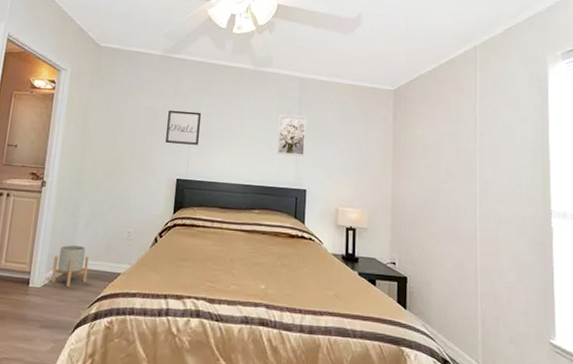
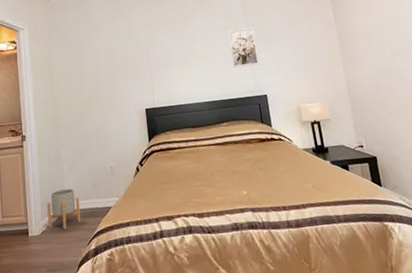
wall art: present [166,110,201,145] -> none [126,43,159,77]

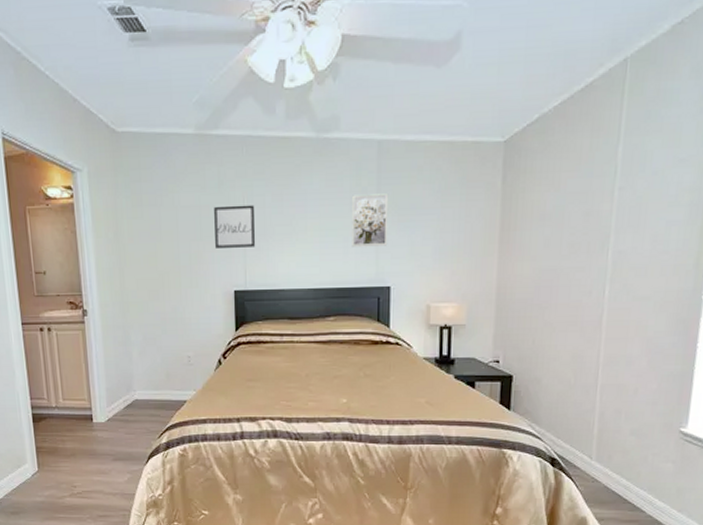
planter: present [47,189,82,229] -> none [113,376,152,419]
wall art: none [126,43,159,77] -> present [214,205,255,248]

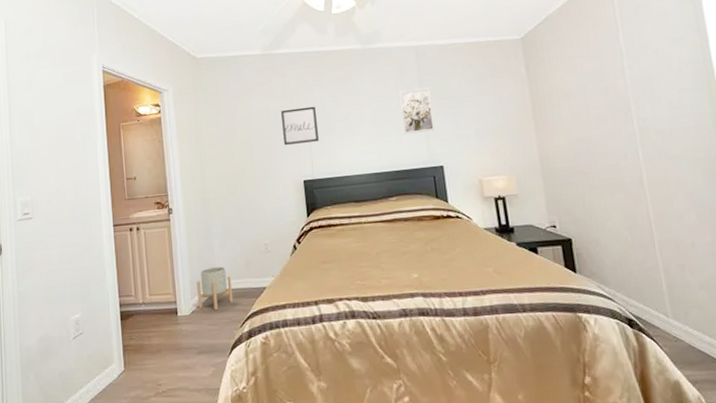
planter: none [113,376,152,419] -> present [196,266,234,310]

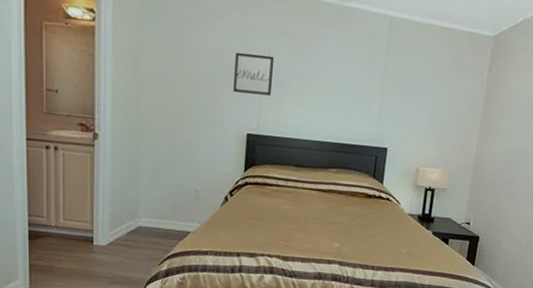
planter: present [196,266,234,310] -> none [117,203,156,245]
wall art: present [399,87,435,134] -> none [358,61,395,112]

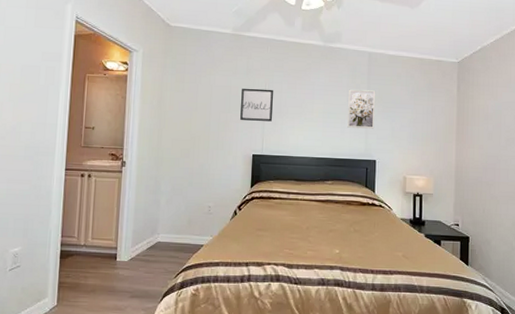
wall art: none [358,61,395,112] -> present [347,89,376,129]

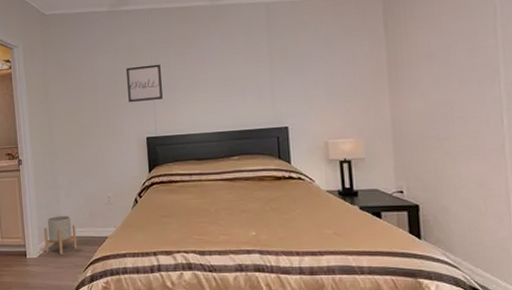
planter: none [138,221,173,260] -> present [44,216,78,255]
wall art: present [347,89,376,129] -> none [246,46,282,94]

